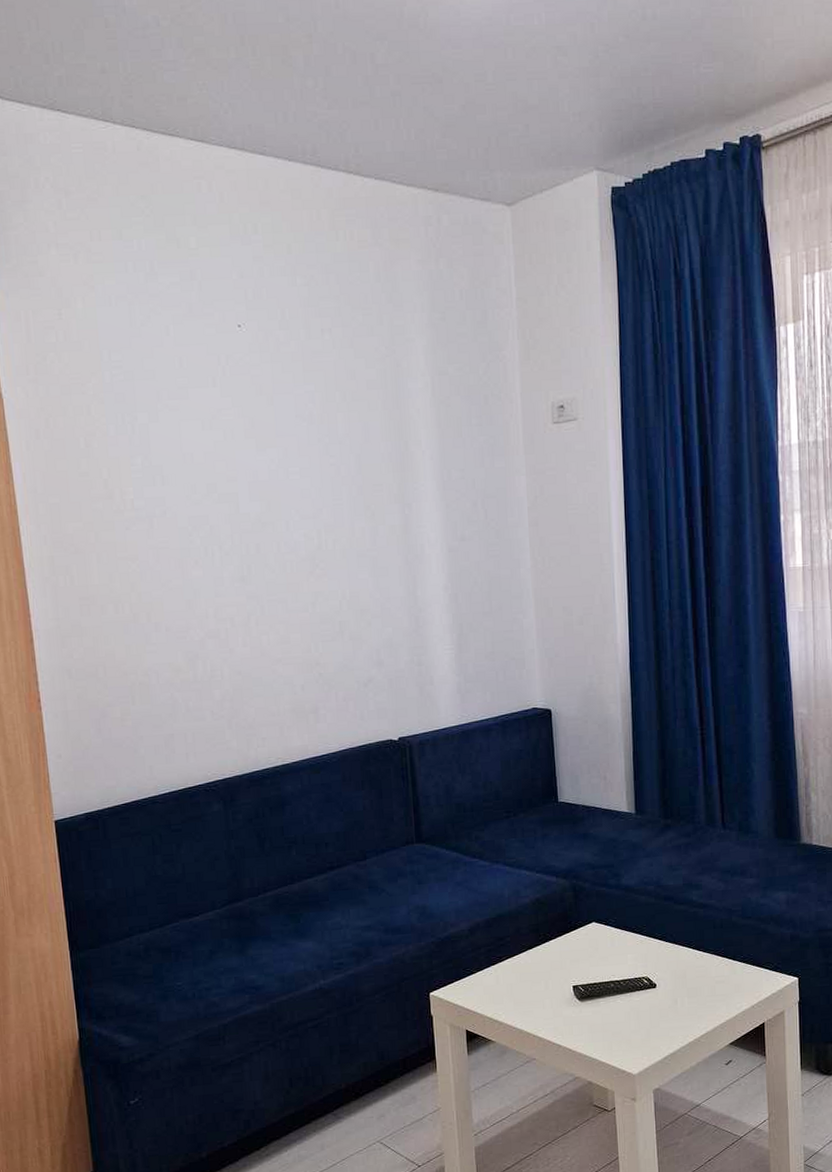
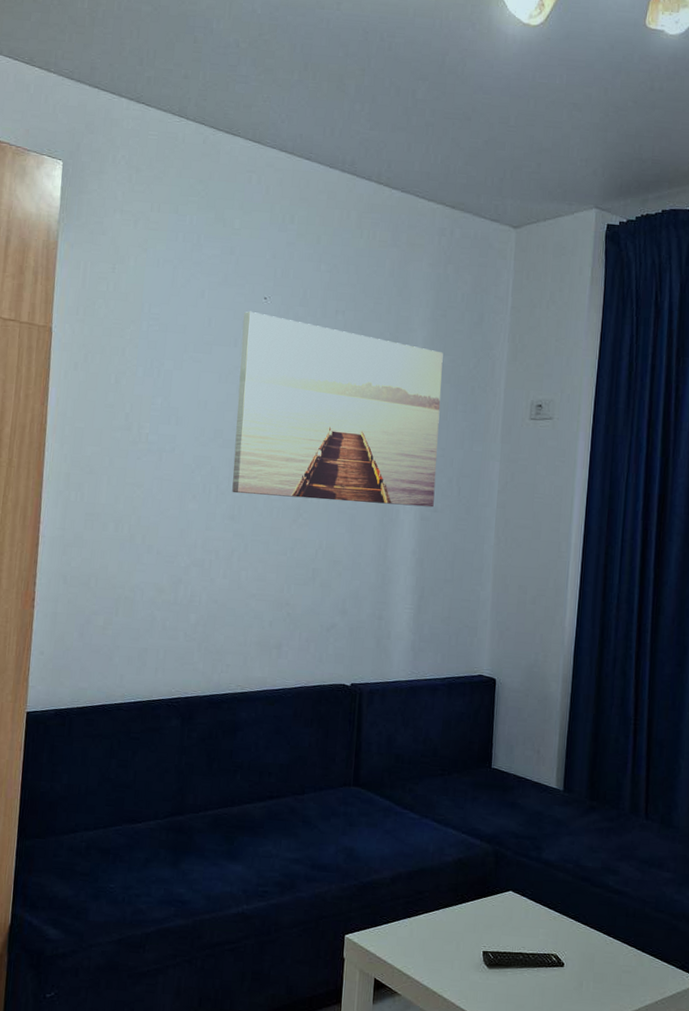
wall art: none [218,343,460,552] -> present [232,311,443,508]

